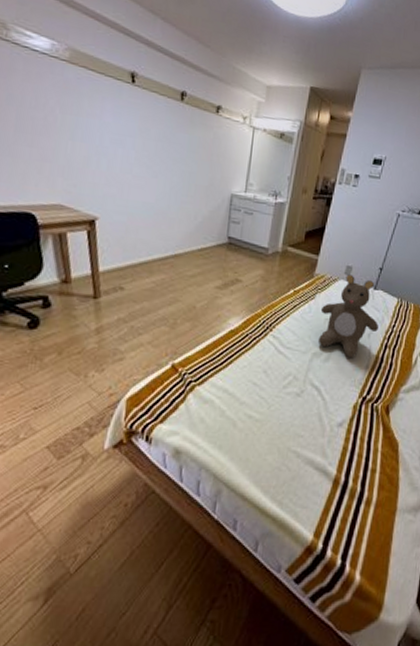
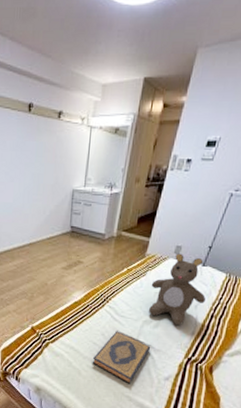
hardback book: none [251,367,322,435] -> present [92,331,151,384]

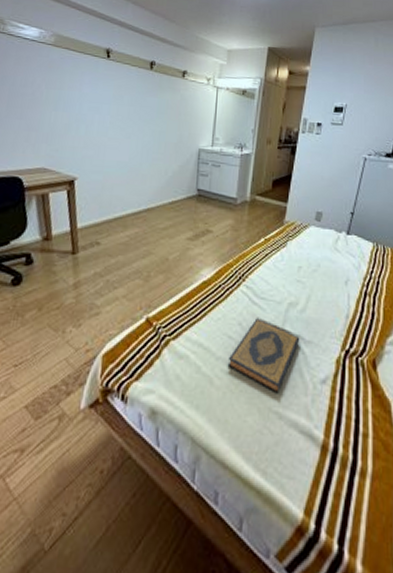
teddy bear: present [148,253,206,326] -> none [292,220,357,308]

